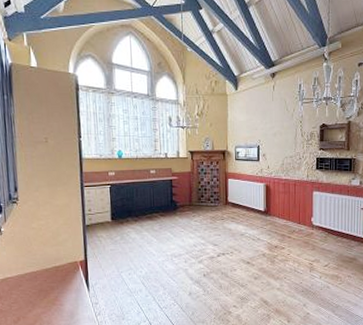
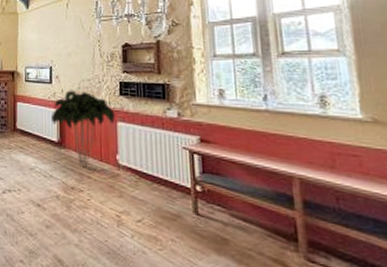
indoor plant: none [259,165,312,230] -> present [51,89,115,167]

